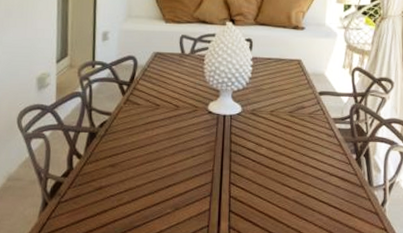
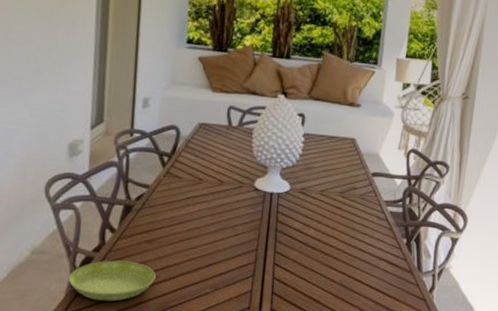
saucer: none [40,184,120,223] -> present [68,260,156,301]

